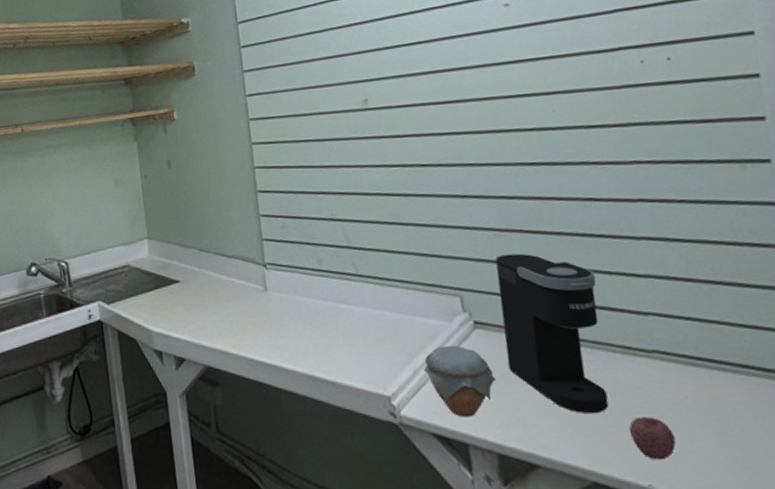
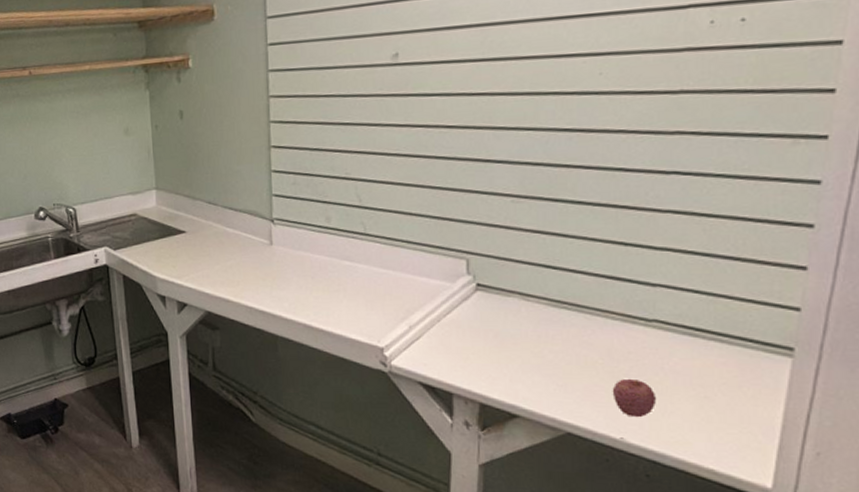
jar: present [424,345,496,417] -> none [420,305,490,370]
coffee maker: present [495,253,609,414] -> none [504,220,610,374]

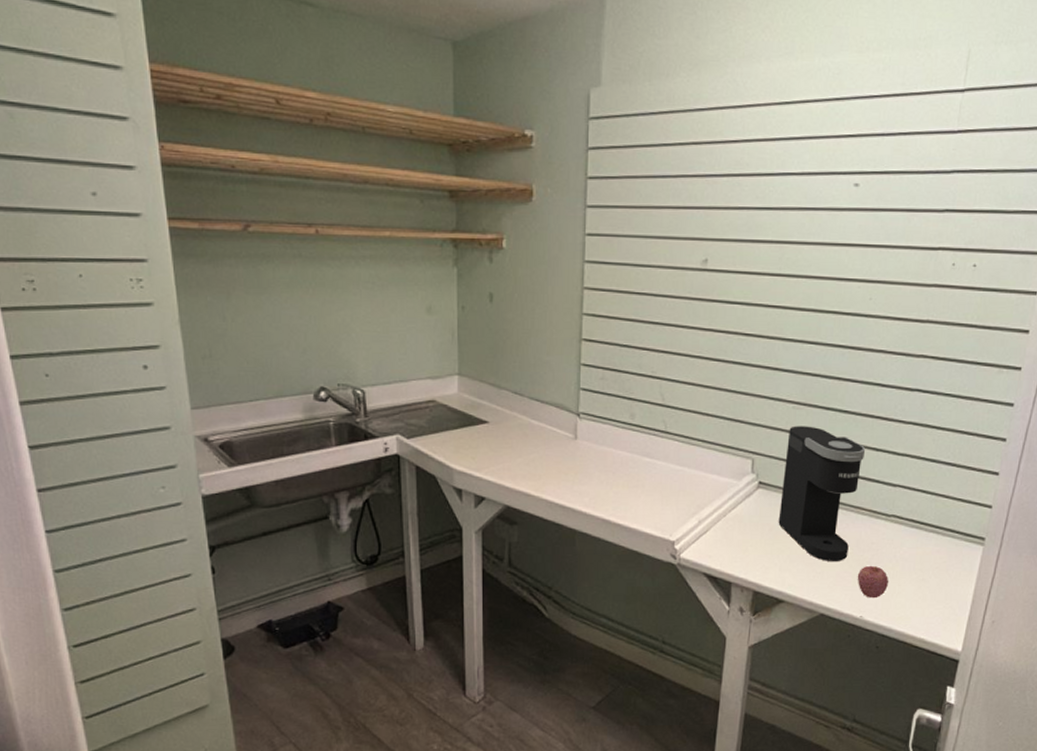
coffee maker: none [504,220,610,374] -> present [778,426,866,562]

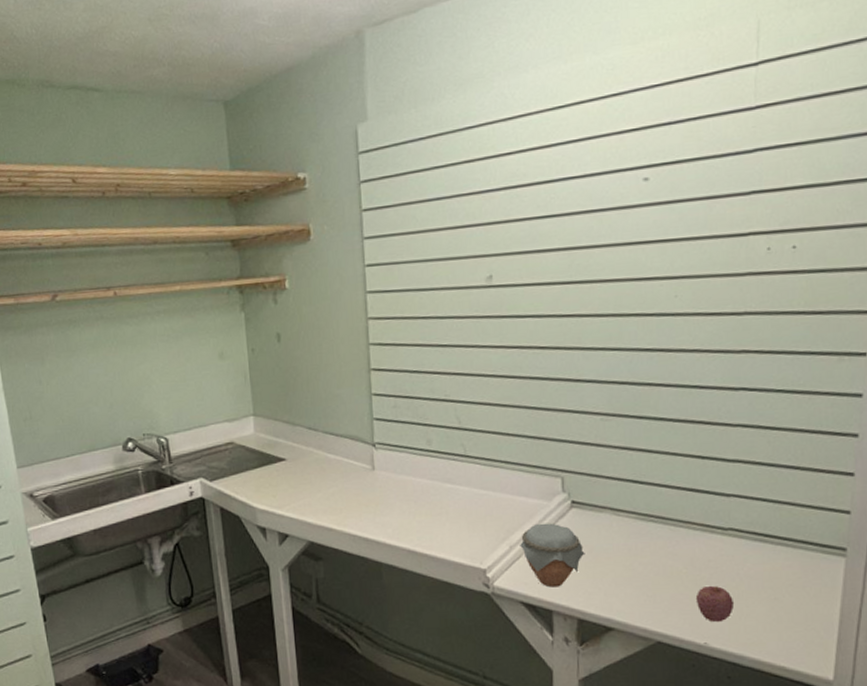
jar: none [708,501,766,561] -> present [520,523,585,588]
coffee maker: present [778,426,866,562] -> none [597,437,690,584]

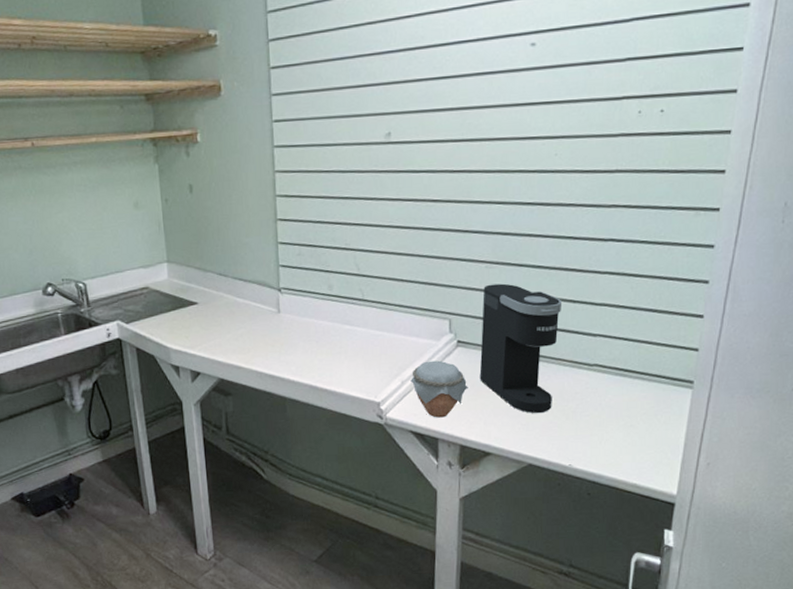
coffee maker: none [597,437,690,584] -> present [479,283,563,414]
fruit: present [695,585,735,623] -> none [563,414,596,447]

